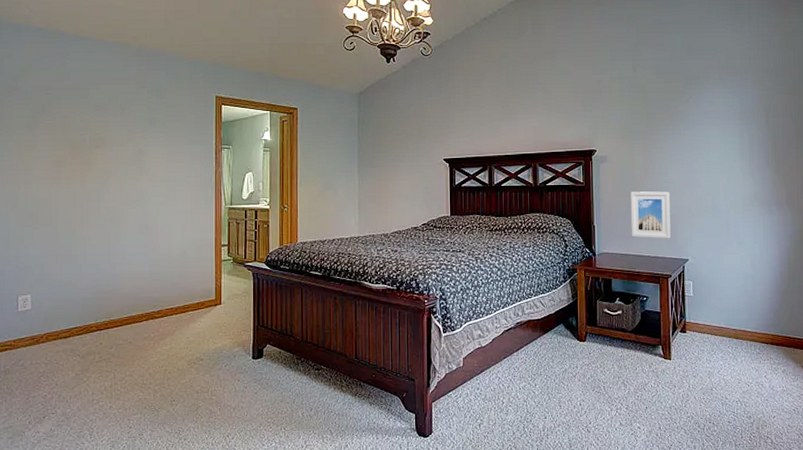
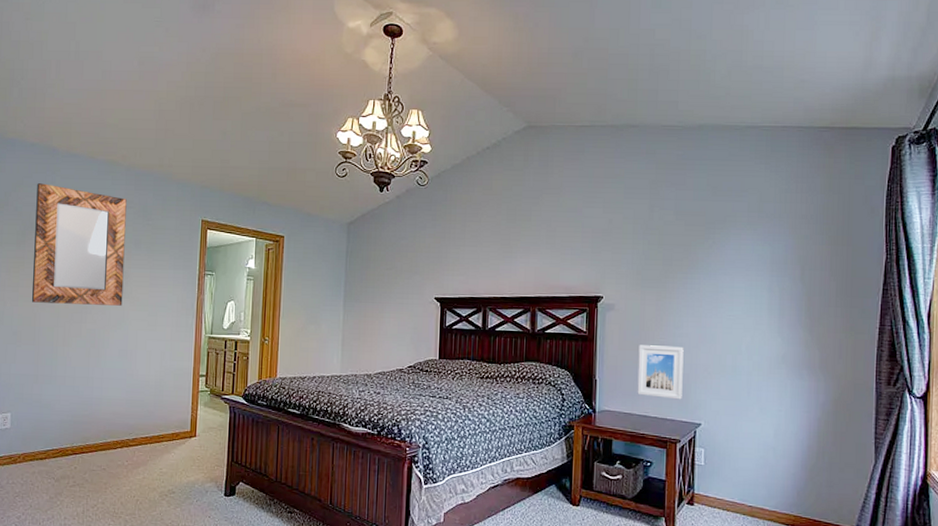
home mirror: none [46,67,141,184] -> present [32,183,127,306]

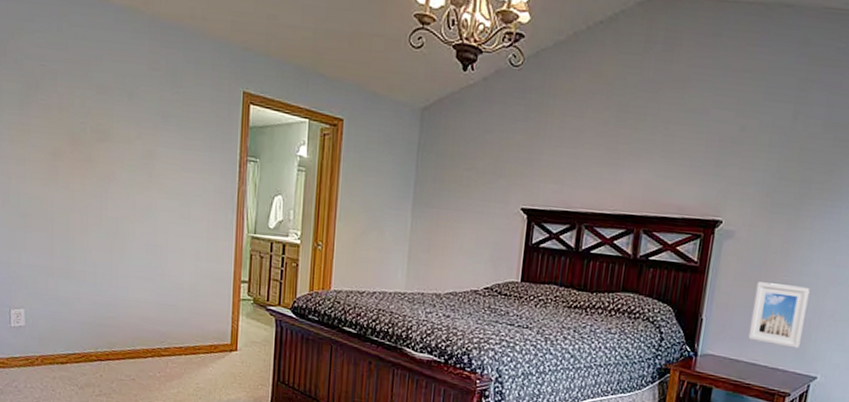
home mirror: present [32,183,127,306] -> none [40,30,151,192]

